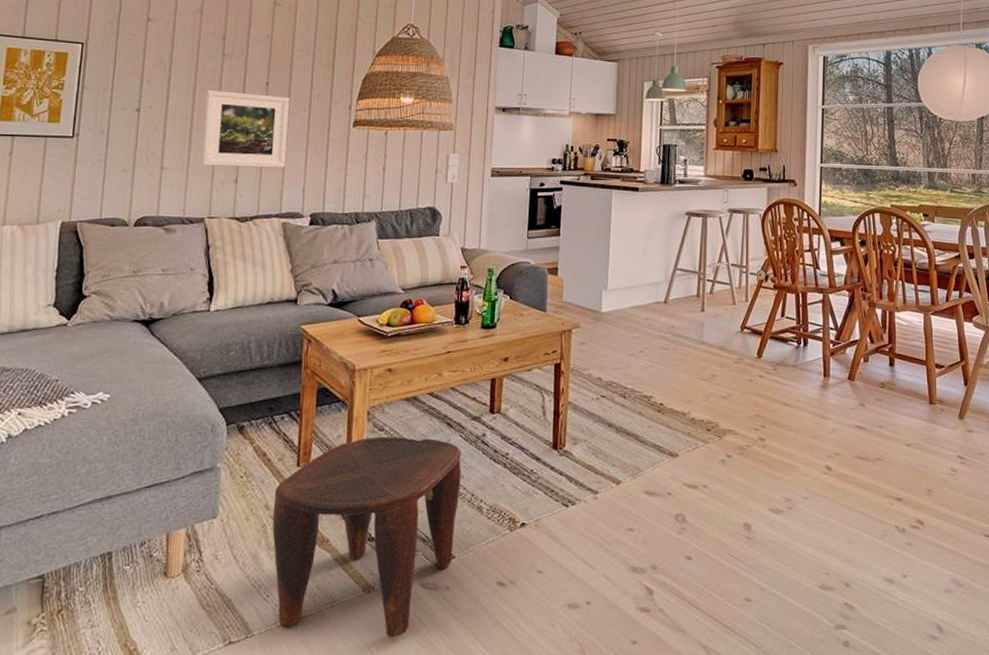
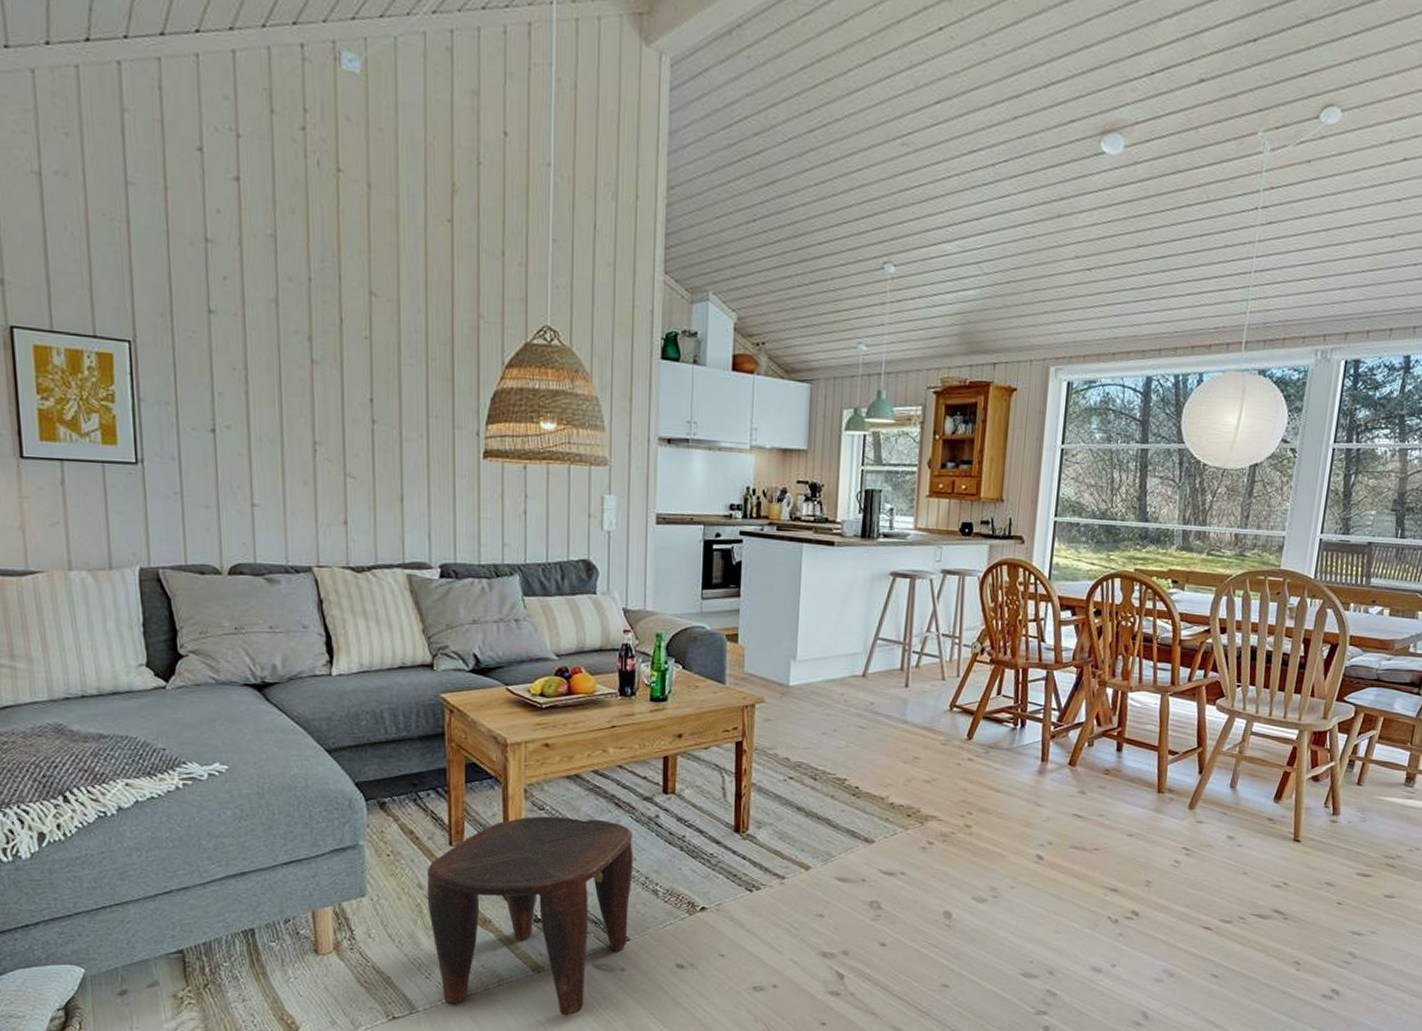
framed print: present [202,90,290,168] -> none [297,407,403,508]

